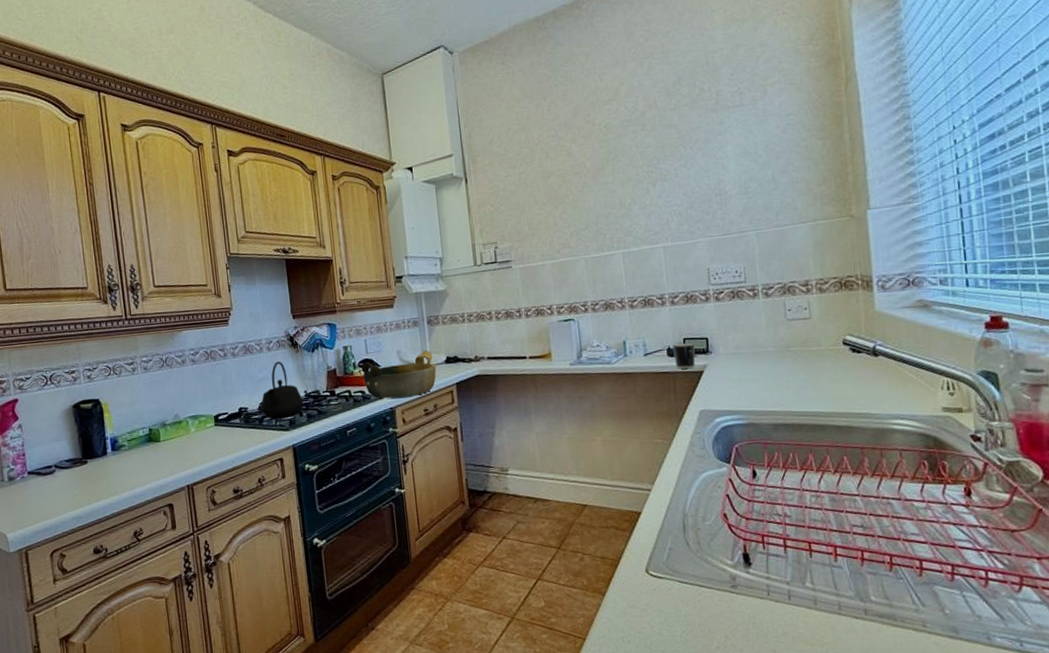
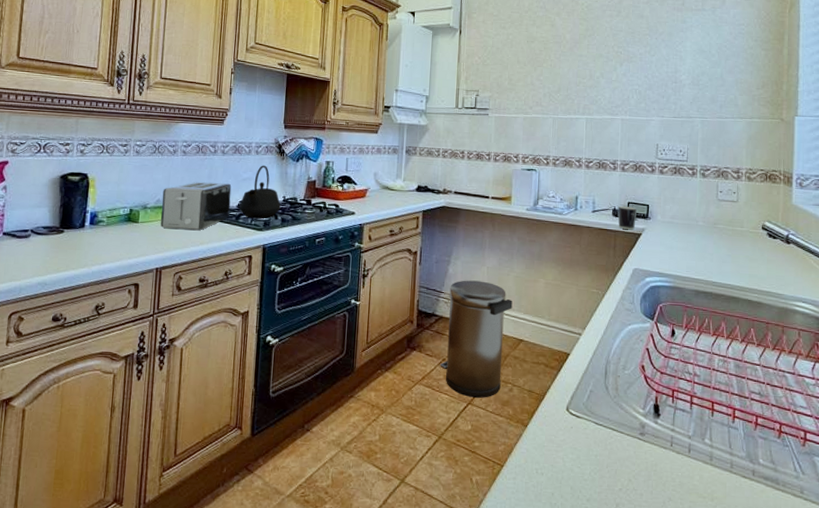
toaster: none [179,386,252,443] -> present [160,181,232,230]
cooking pot: present [361,350,437,399] -> none [339,176,408,217]
pedal bin: none [498,448,571,573] -> present [440,280,513,398]

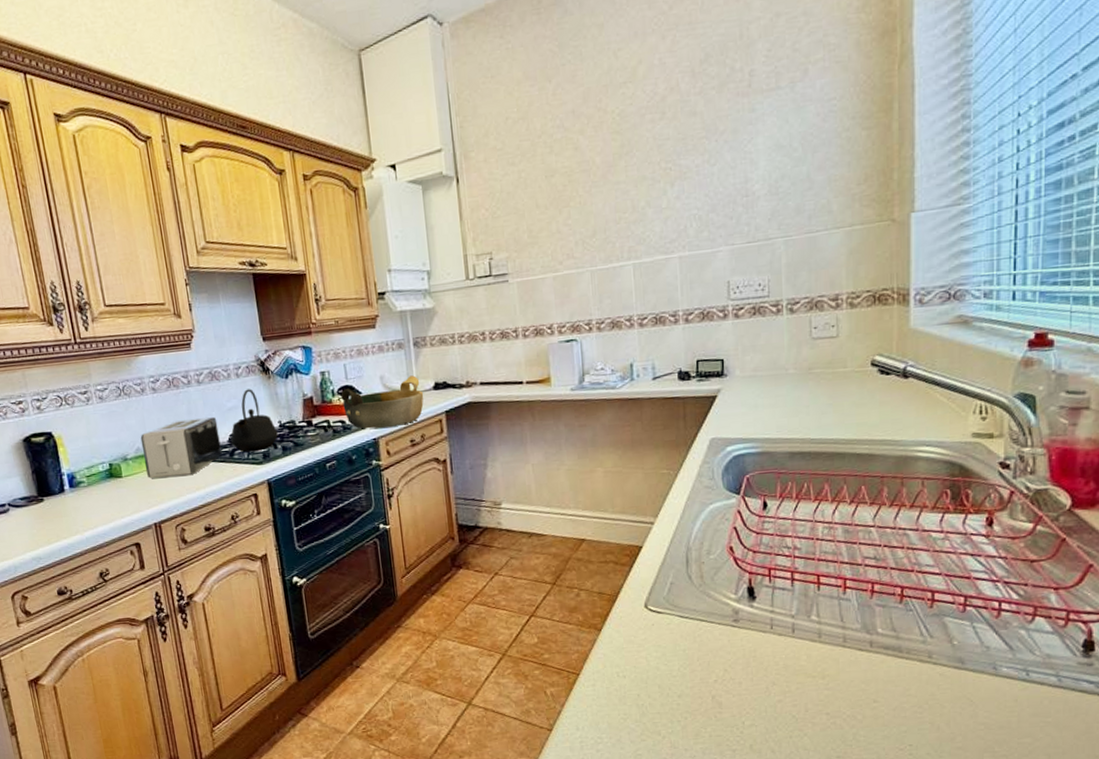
cooking pot: none [339,176,408,217] -> present [340,375,424,429]
pedal bin: present [440,280,513,398] -> none [491,481,568,609]
mug: present [617,205,638,230] -> none [684,365,710,394]

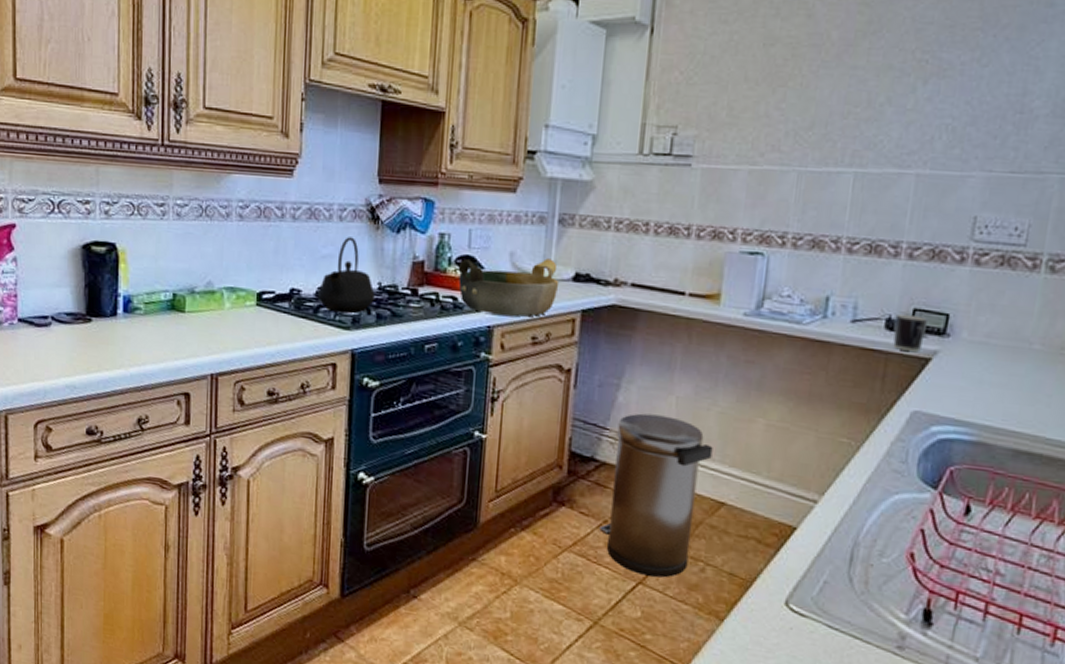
toaster: present [140,416,222,478] -> none [213,257,307,325]
pedal bin: none [491,481,568,609] -> present [599,413,713,578]
mug: none [684,365,710,394] -> present [893,313,929,352]

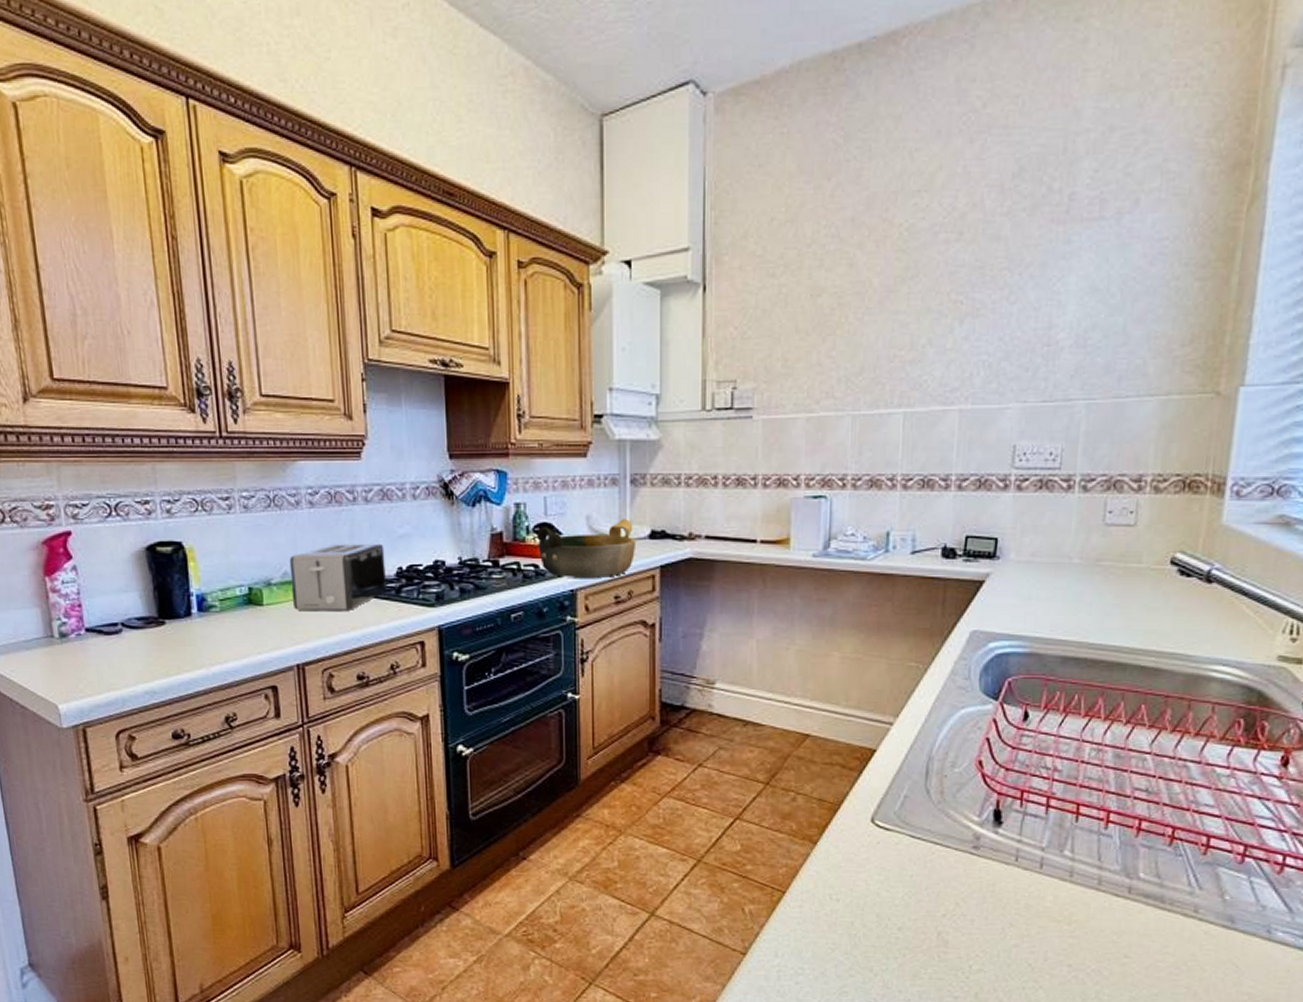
toaster: none [213,257,307,325] -> present [289,543,387,610]
kettle: present [317,237,375,313] -> none [398,515,456,589]
pedal bin: present [599,413,713,578] -> none [695,659,794,811]
mug: present [893,313,929,352] -> none [949,541,980,575]

